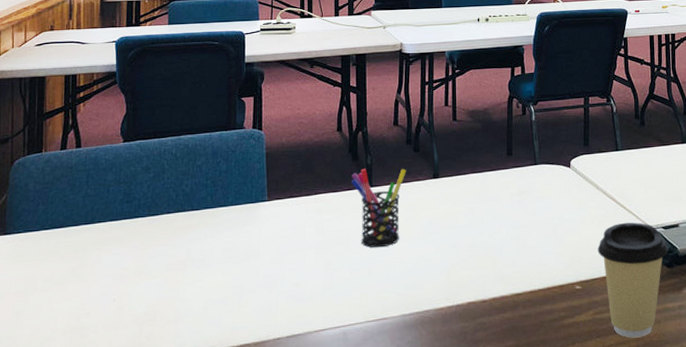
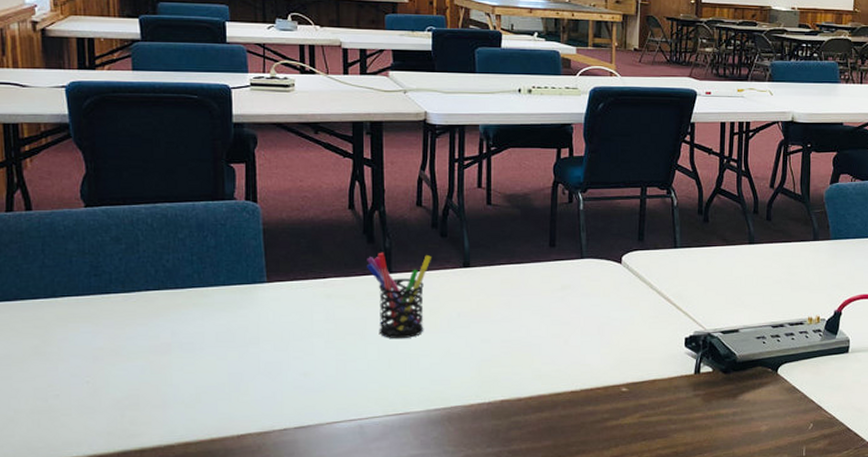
coffee cup: present [597,222,668,338] -> none [647,325,726,443]

